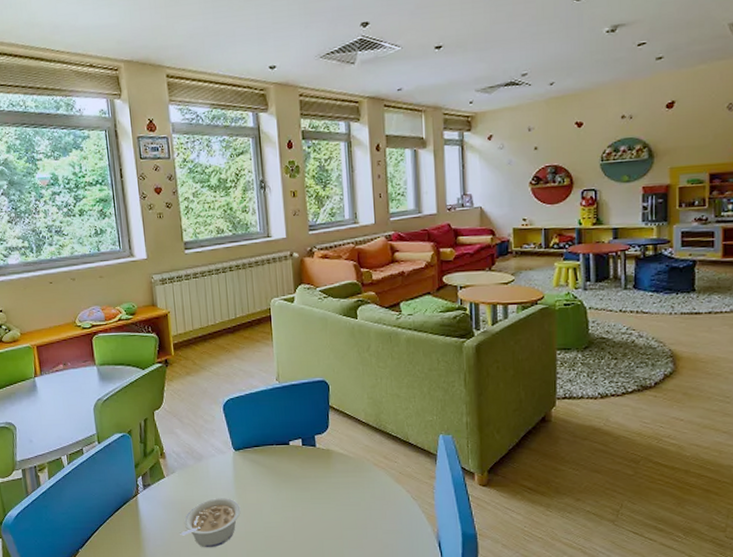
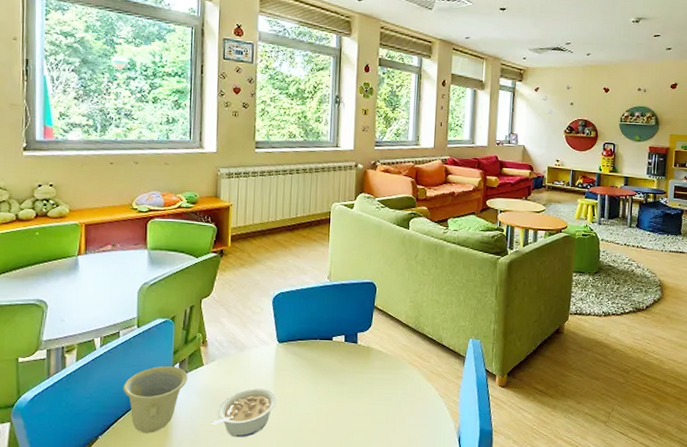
cup: none [93,480,153,546] -> present [122,366,188,433]

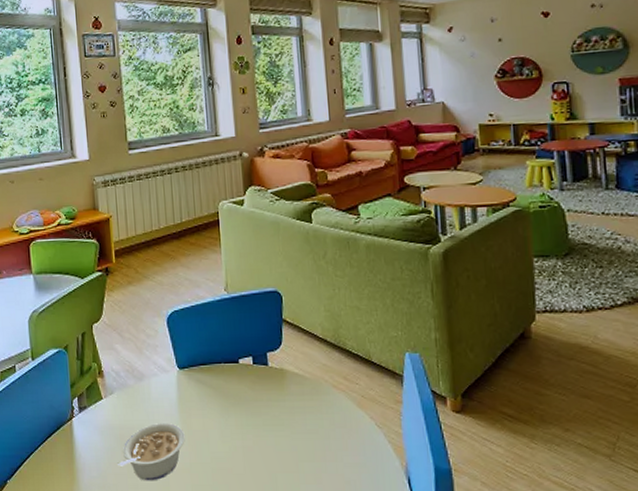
cup: present [122,366,188,433] -> none [24,401,89,477]

